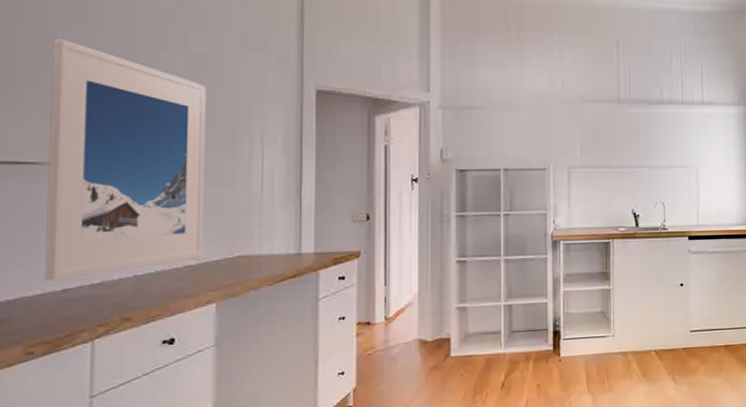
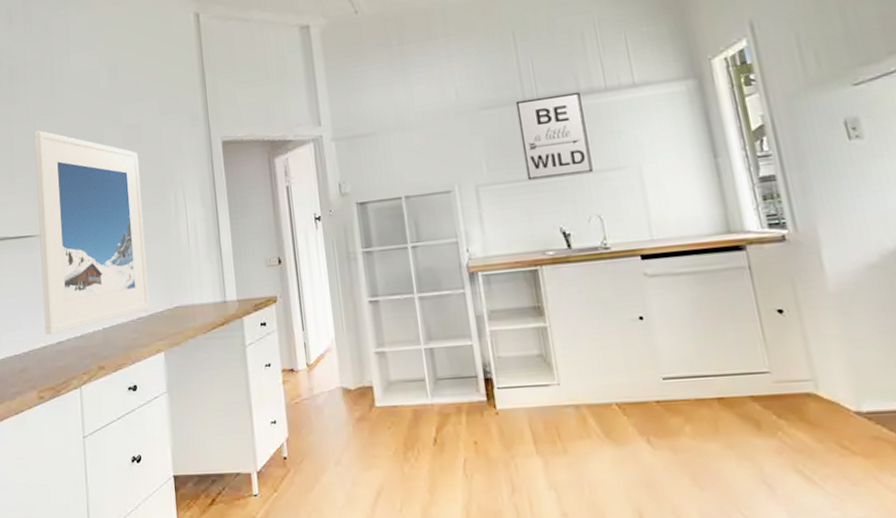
wall art: none [611,100,663,168] -> present [515,91,593,181]

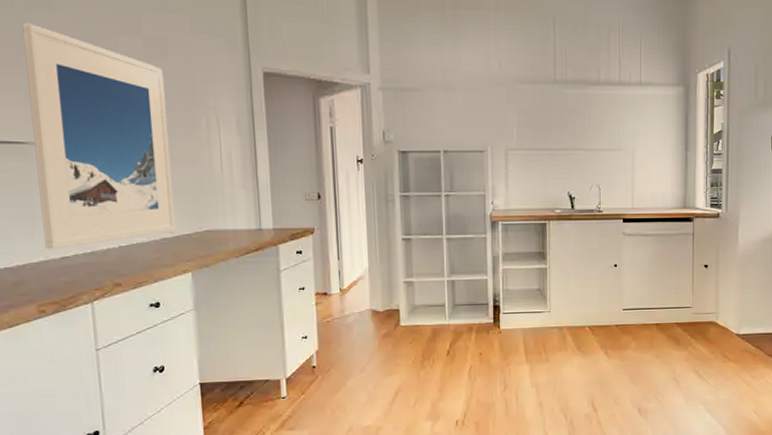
wall art: present [515,91,593,181] -> none [547,80,599,150]

